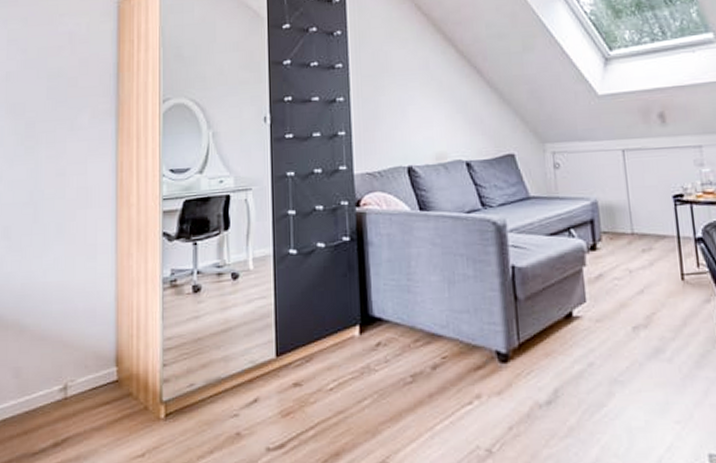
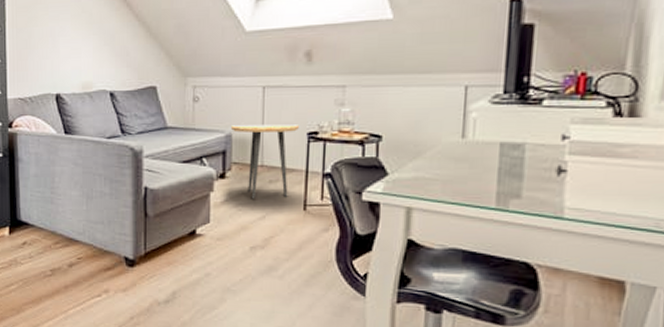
side table: none [596,188,664,272] -> present [231,125,299,199]

